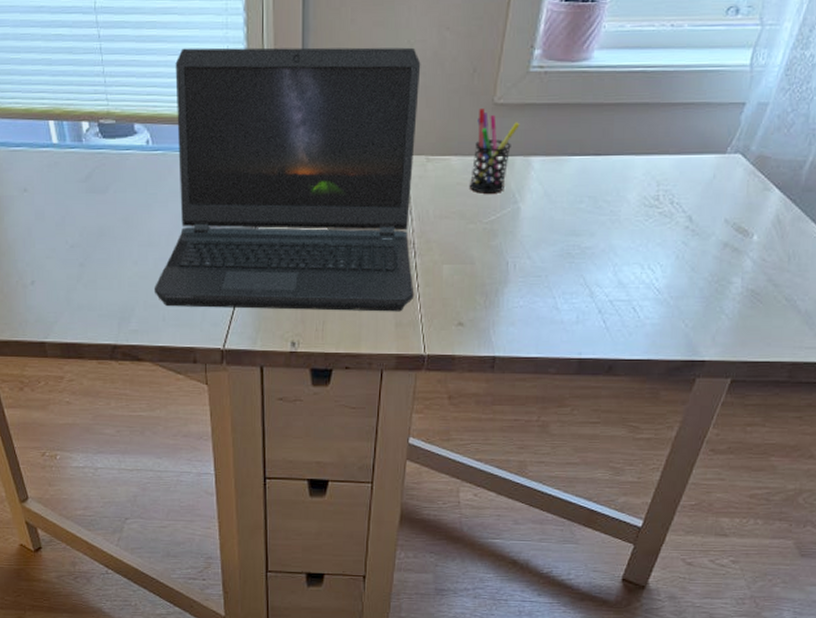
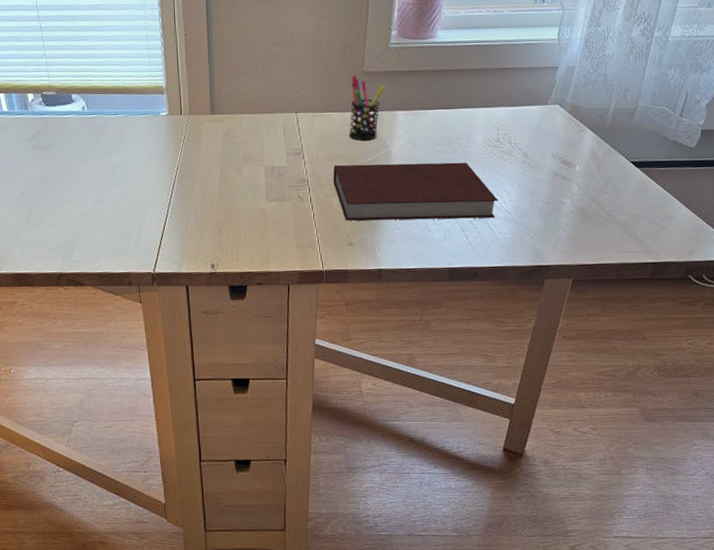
laptop computer: present [153,47,421,312] -> none [92,31,311,240]
notebook: none [445,223,649,298] -> present [333,162,498,221]

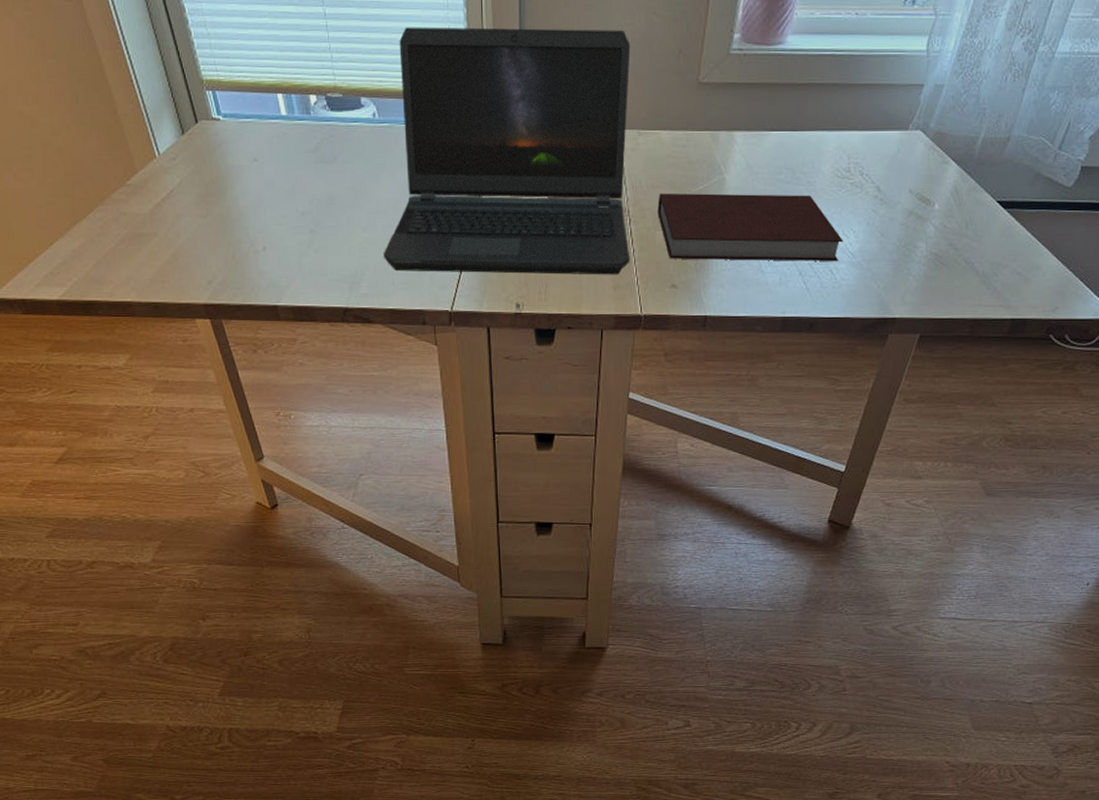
laptop computer: none [92,31,311,240] -> present [383,27,631,275]
pen holder: present [348,76,385,141] -> none [678,87,723,165]

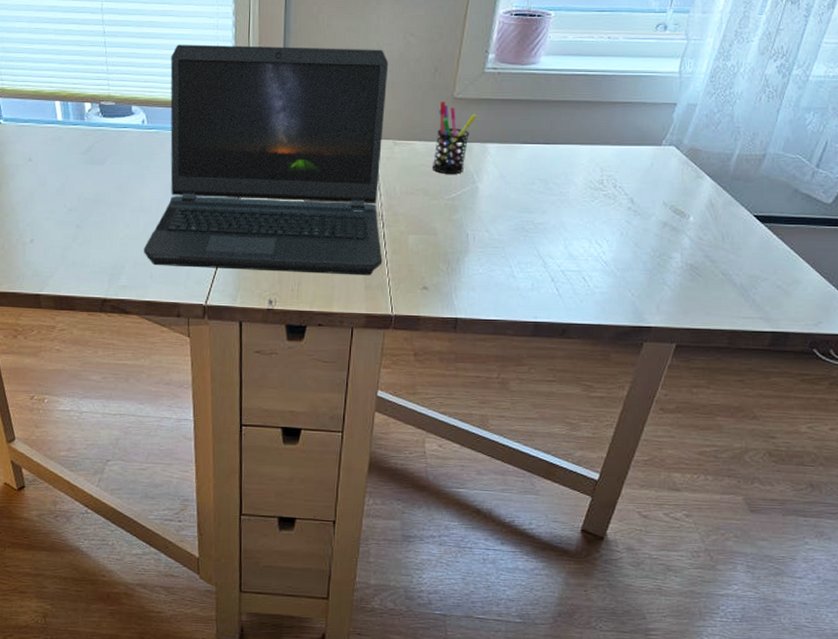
notebook: present [658,193,843,261] -> none [411,199,596,269]
pen holder: none [678,87,723,165] -> present [432,102,477,174]

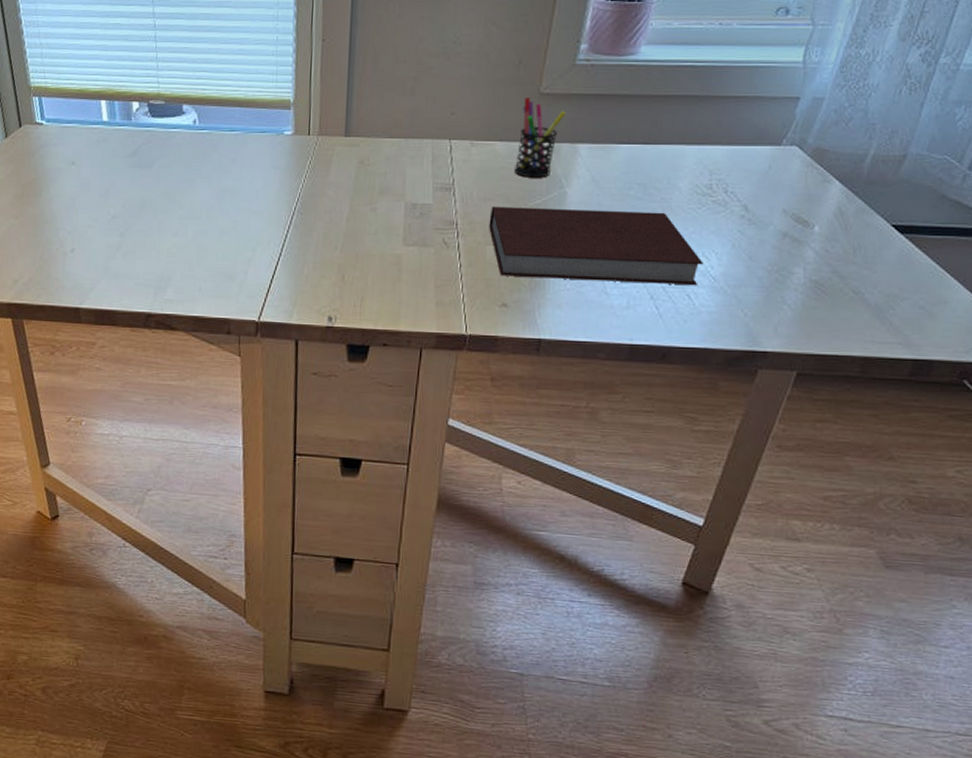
laptop computer: present [143,44,389,276] -> none [191,37,467,291]
notebook: none [411,199,596,269] -> present [489,206,703,285]

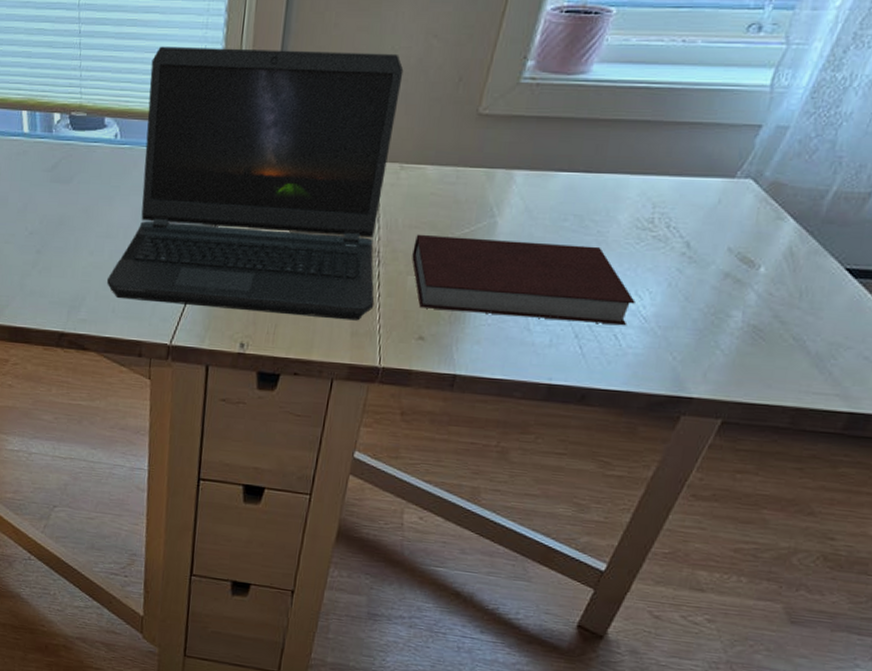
laptop computer: none [191,37,467,291] -> present [106,46,404,321]
pen holder: present [514,98,567,178] -> none [443,118,505,206]

